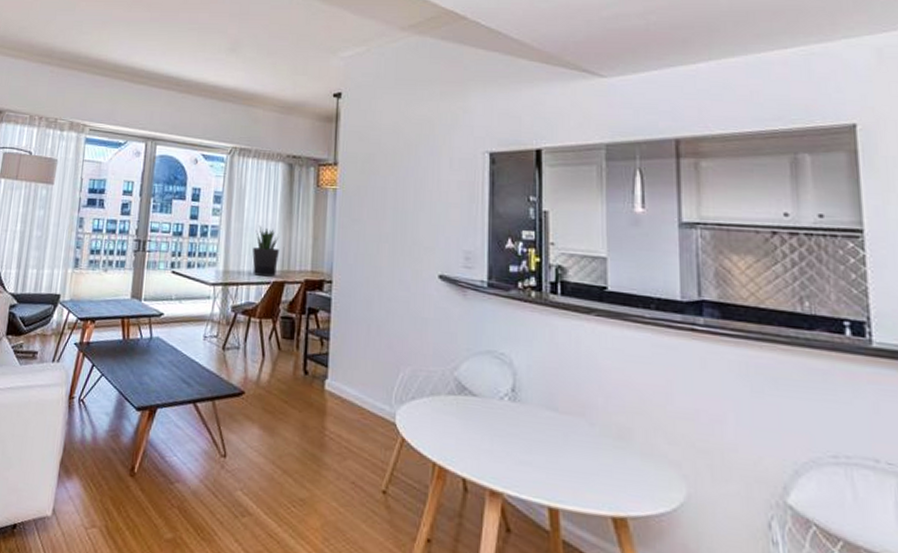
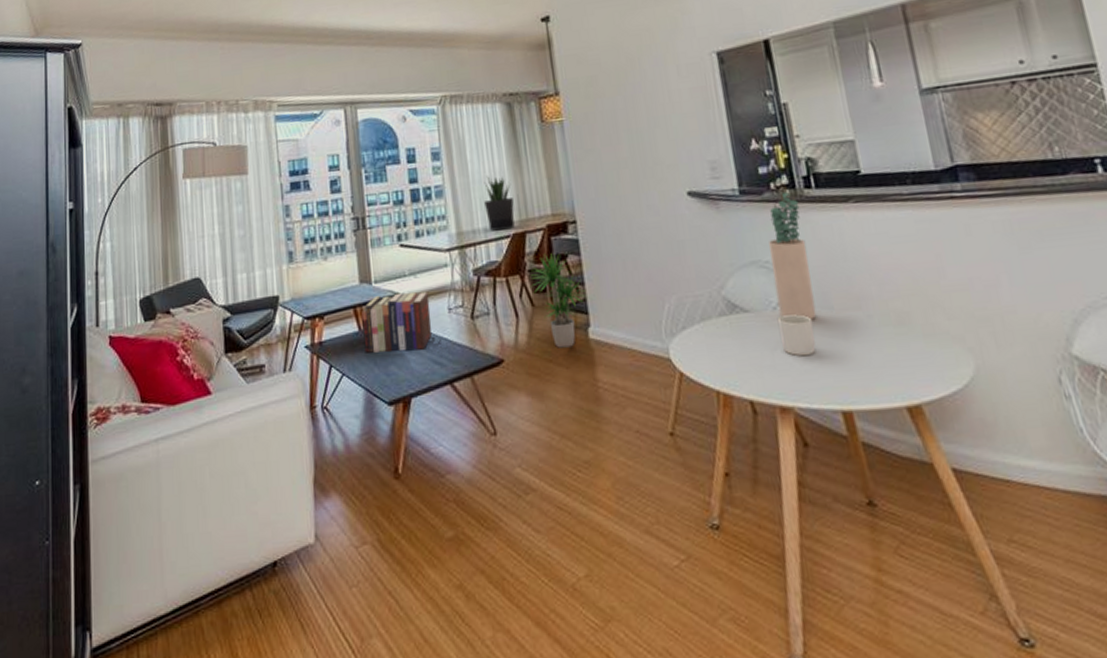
books: none [124,311,189,368] -> present [361,291,432,353]
potted plant: none [279,305,330,395] -> present [529,253,587,350]
mug: none [502,406,536,449] -> present [777,314,816,357]
vase: none [505,288,542,417] -> present [769,186,817,320]

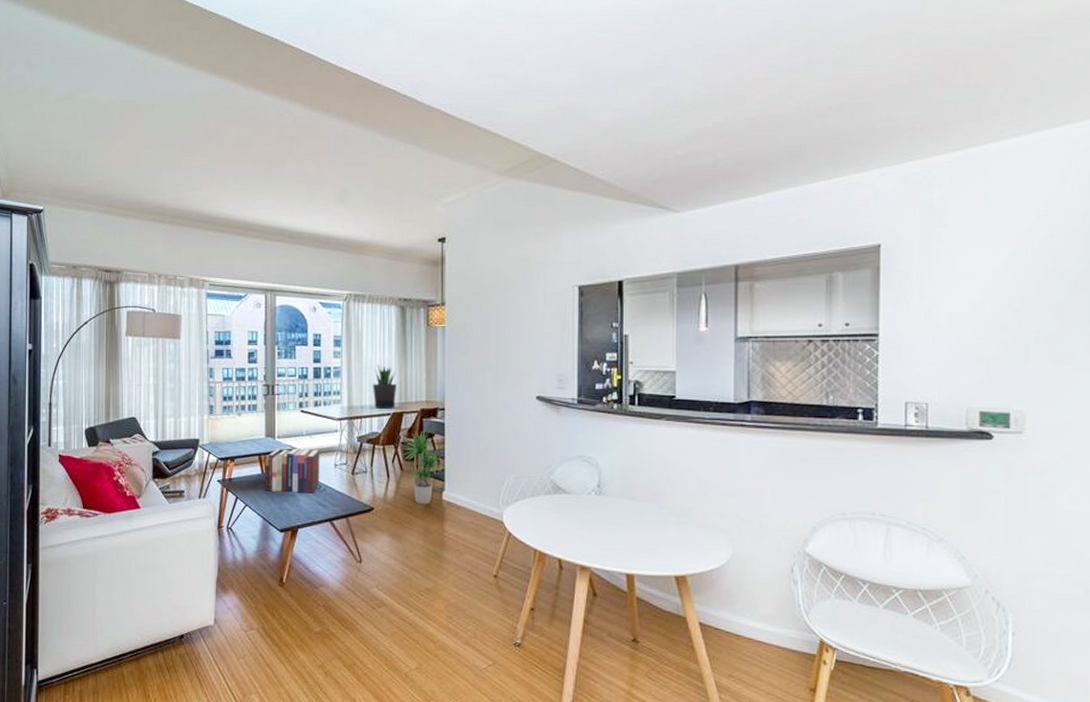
vase: present [769,186,817,320] -> none [592,401,623,505]
mug: present [777,314,816,357] -> none [589,499,617,531]

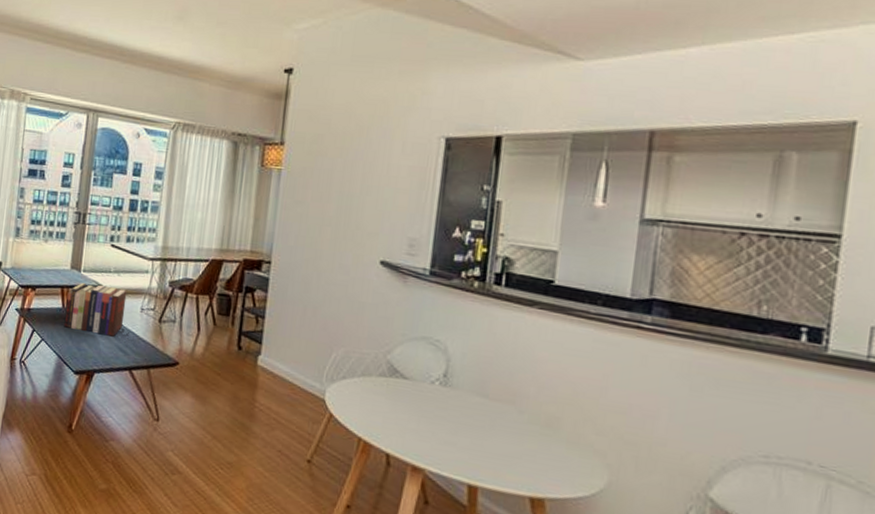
planter: present [373,364,396,409] -> none [191,203,221,255]
potted plant: present [401,431,445,506] -> none [215,283,265,369]

